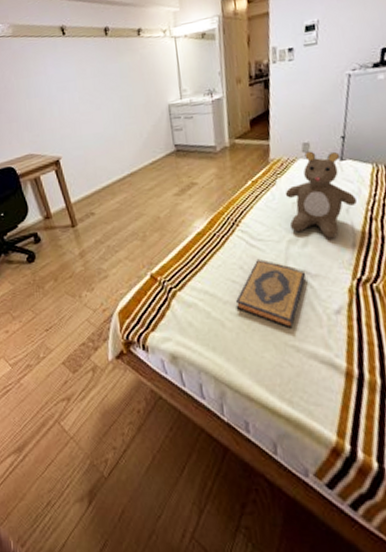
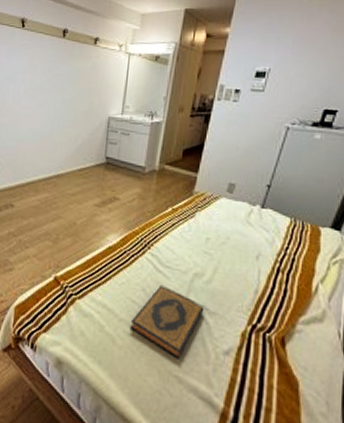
teddy bear: present [285,151,358,239] -> none [199,192,269,282]

